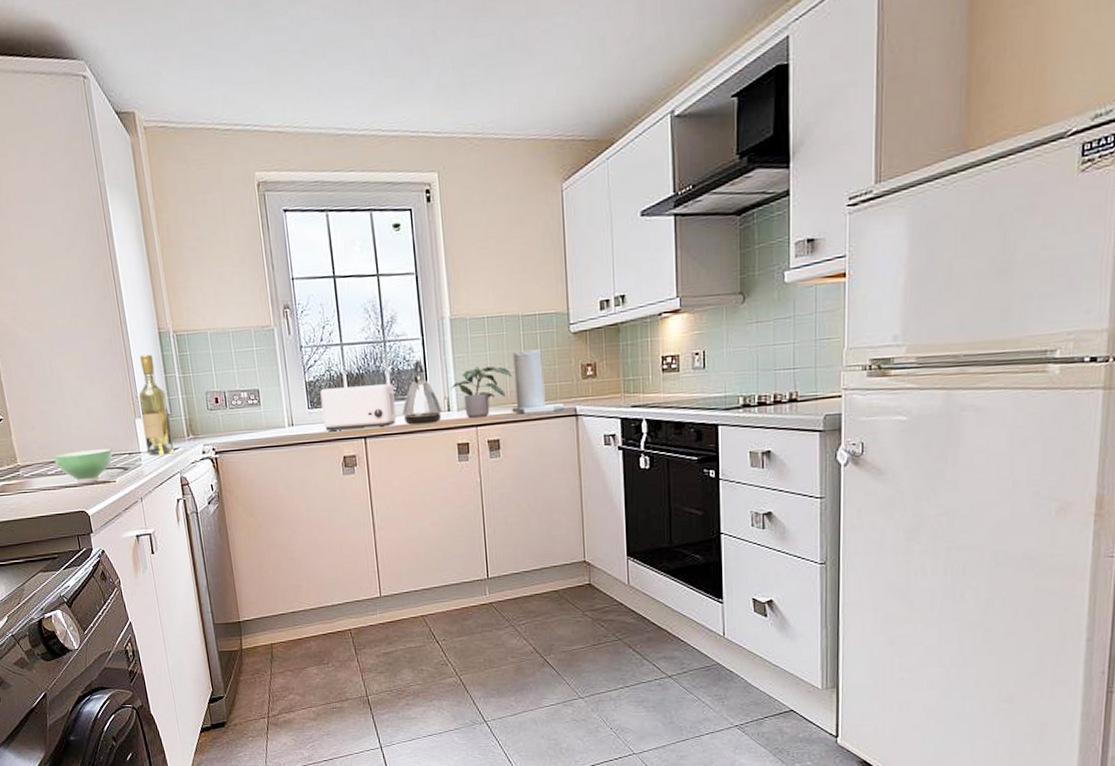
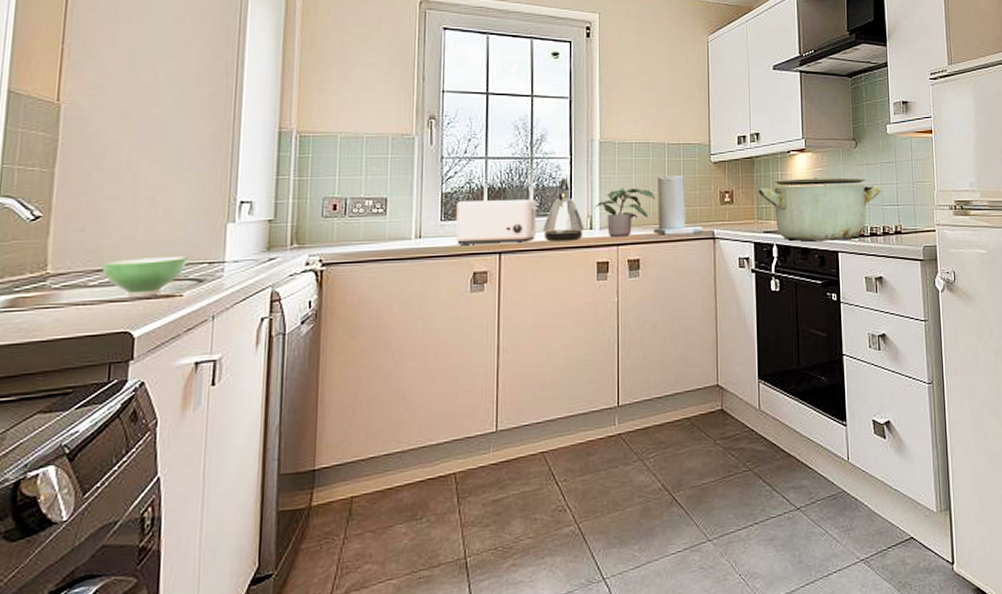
bottle: present [138,354,175,456] -> none [234,154,273,266]
cooking pot: none [624,339,775,414] -> present [758,177,882,241]

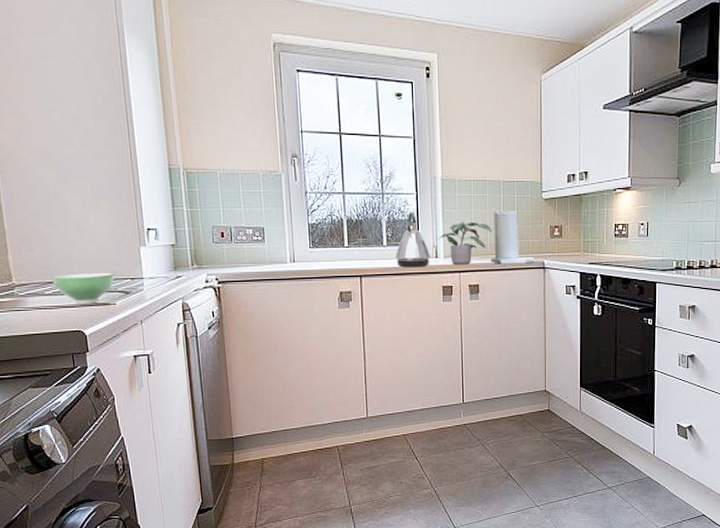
toaster: present [456,200,539,246] -> none [321,231,391,270]
cooking pot: present [758,177,882,241] -> none [585,214,702,272]

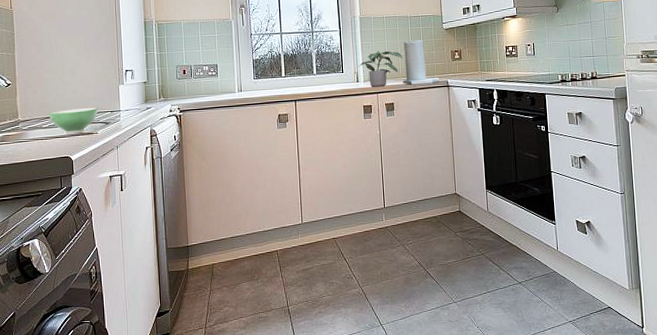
kettle: present [394,211,431,268] -> none [323,45,353,92]

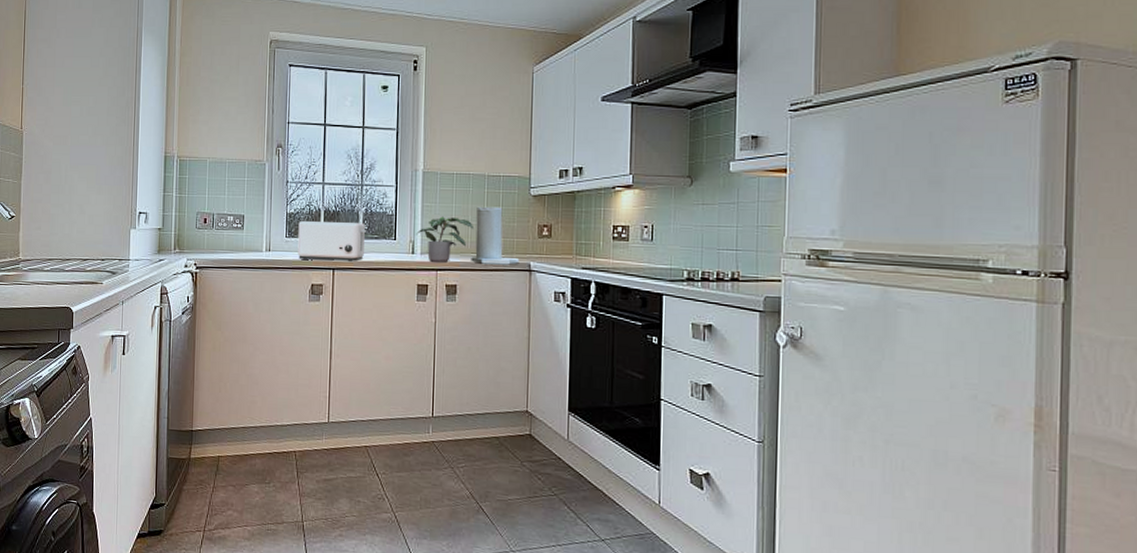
bowl: present [48,107,98,134] -> none [51,252,106,282]
toaster: none [263,62,320,96] -> present [297,221,367,262]

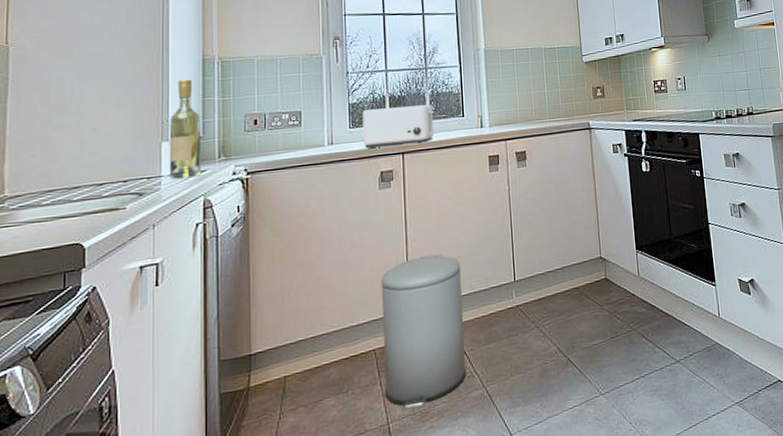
bottle: none [135,174,161,264] -> present [169,79,202,179]
pedal bin: none [301,373,381,515] -> present [380,254,467,410]
potted plant: present [416,216,473,264] -> none [483,89,536,134]
paper towel: present [471,206,520,265] -> none [536,75,580,129]

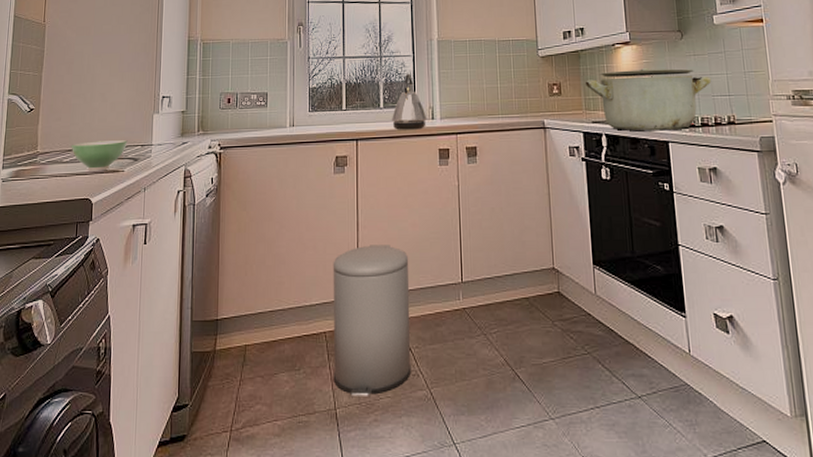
bowl: none [52,173,129,213] -> present [71,140,128,171]
bottle: present [169,79,202,179] -> none [158,58,185,148]
toaster: present [362,105,435,149] -> none [321,93,388,133]
kettle: none [438,83,476,141] -> present [391,73,428,130]
cooking pot: none [625,68,734,126] -> present [584,68,712,131]

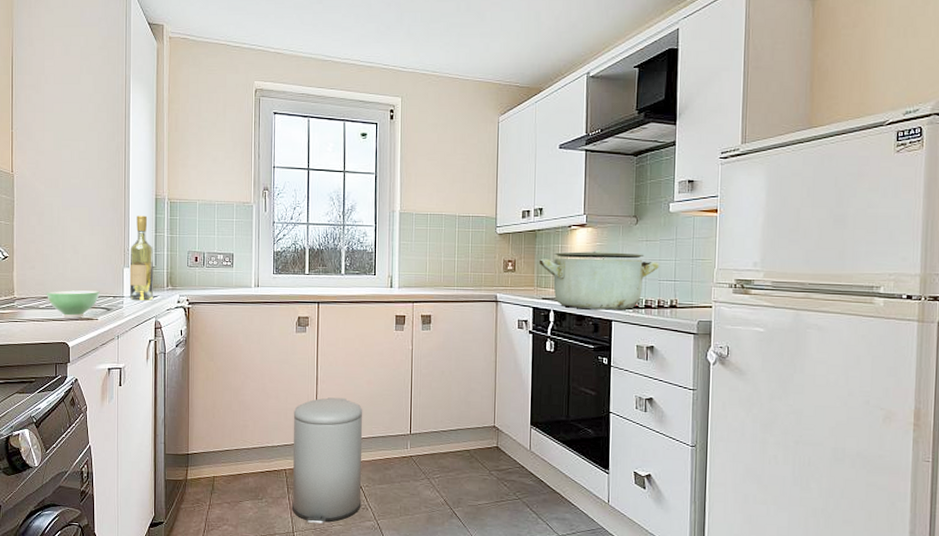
bottle: none [158,58,185,148] -> present [129,215,154,301]
kettle: present [391,73,428,130] -> none [351,242,386,296]

